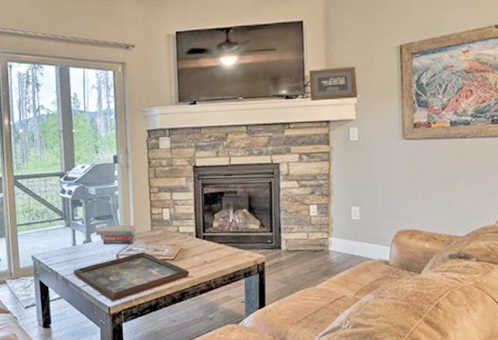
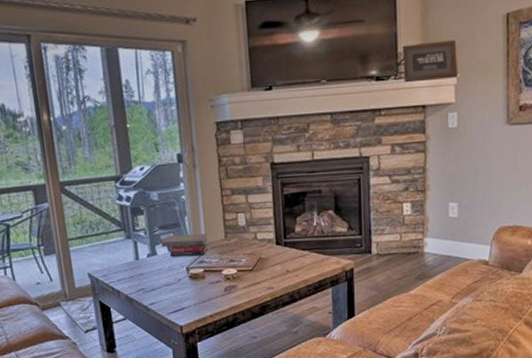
decorative tray: present [74,251,190,302] -> none [138,263,271,320]

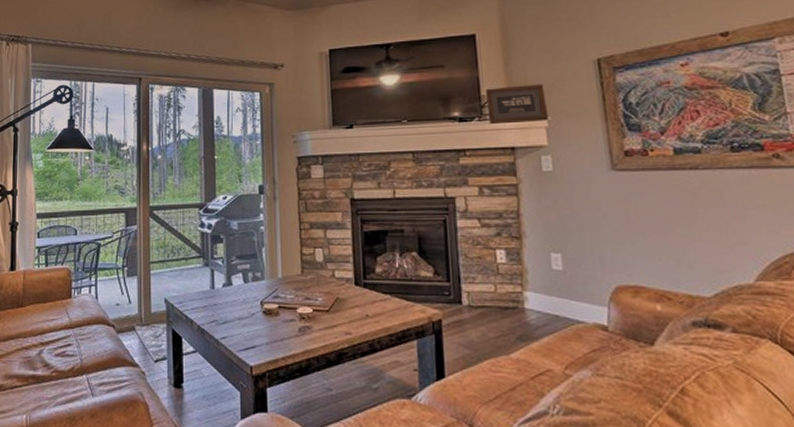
books: present [161,233,208,257] -> none [237,266,284,290]

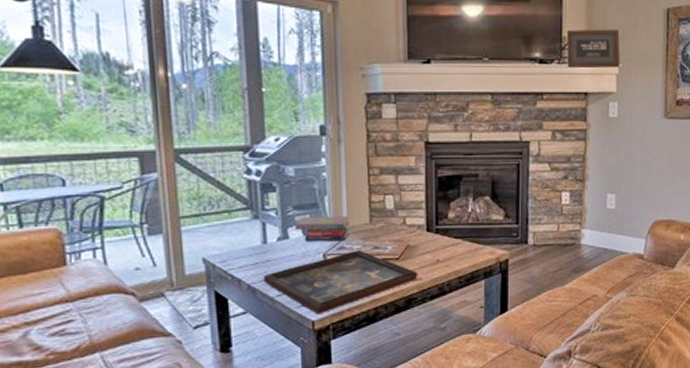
decorative tray: none [211,299,348,360] -> present [264,249,418,315]
books: none [237,266,284,290] -> present [295,215,350,242]

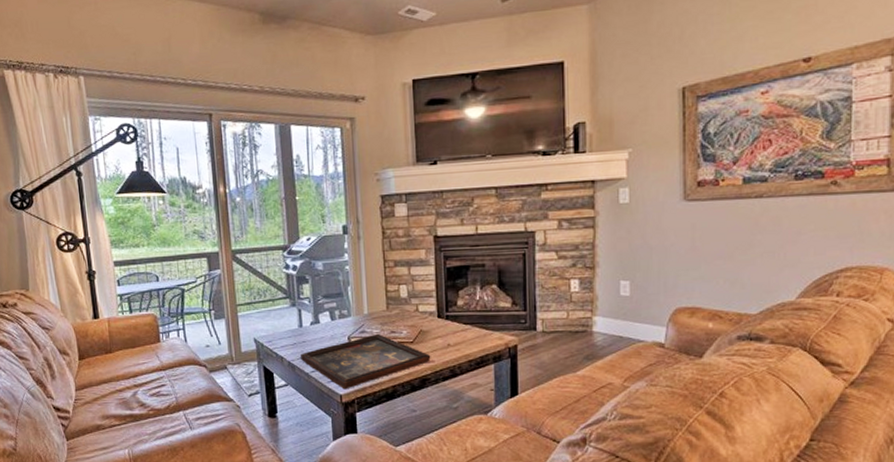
books: present [295,215,350,242] -> none [324,303,370,326]
picture frame: present [567,29,620,69] -> none [571,114,629,158]

